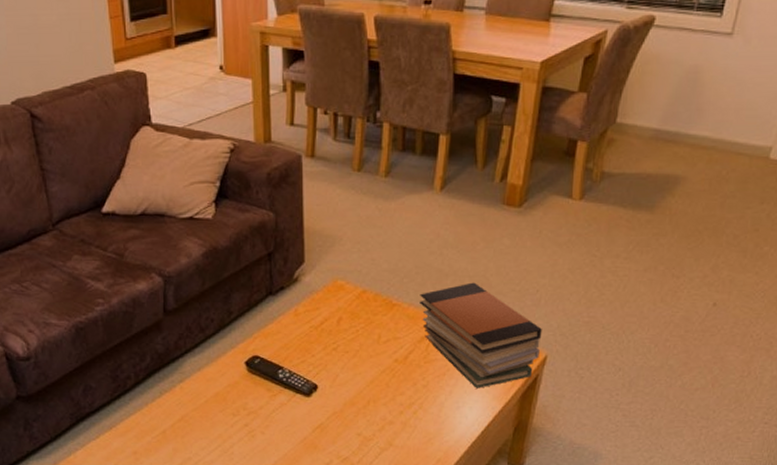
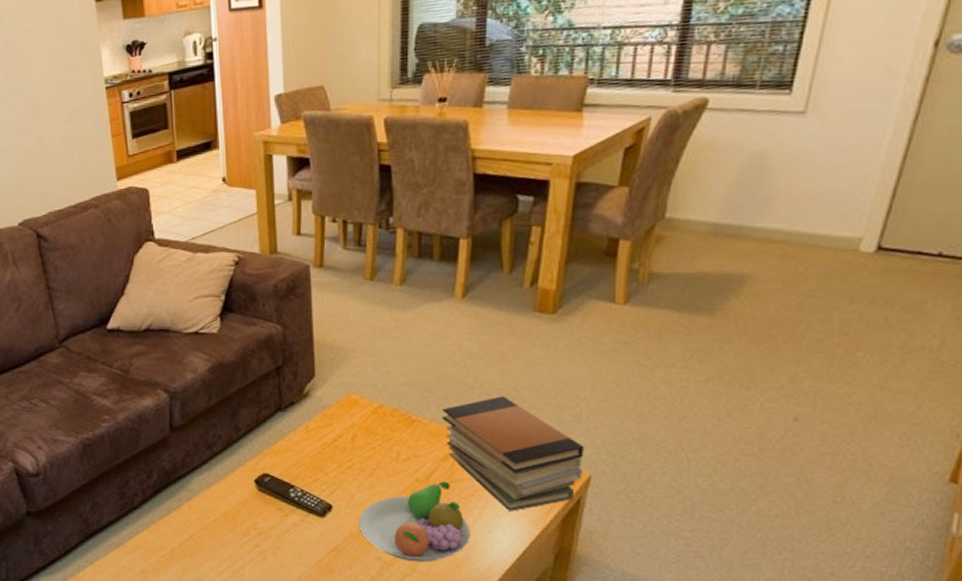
fruit bowl: none [342,361,442,437] -> present [358,481,470,562]

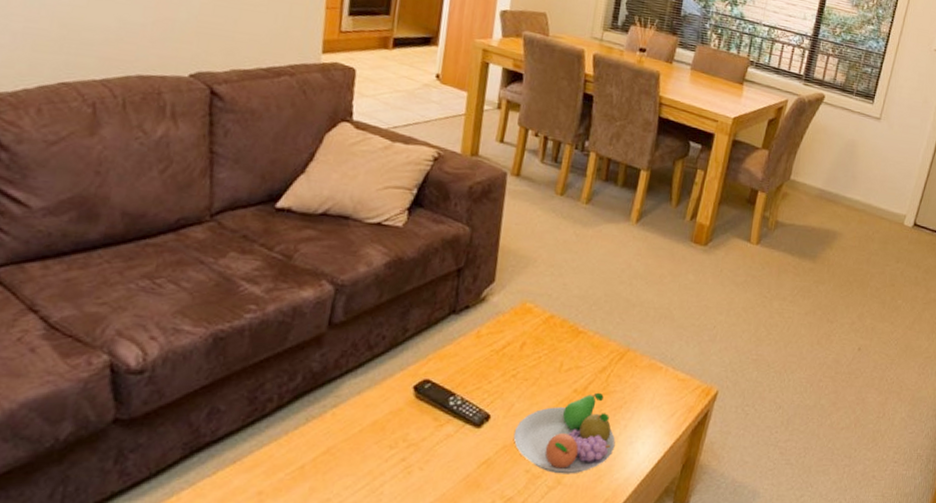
book stack: present [442,396,584,511] -> none [605,314,716,423]

